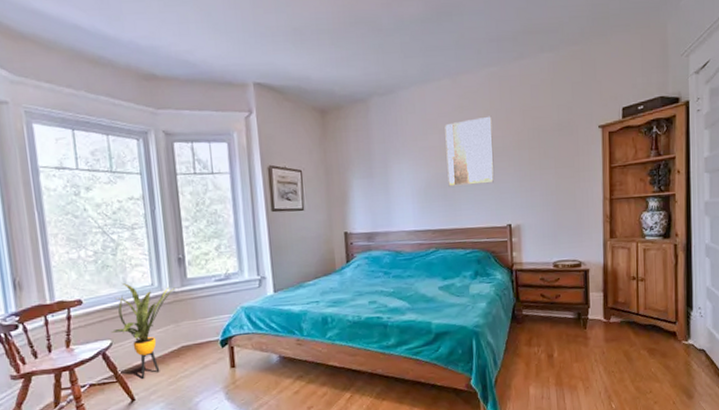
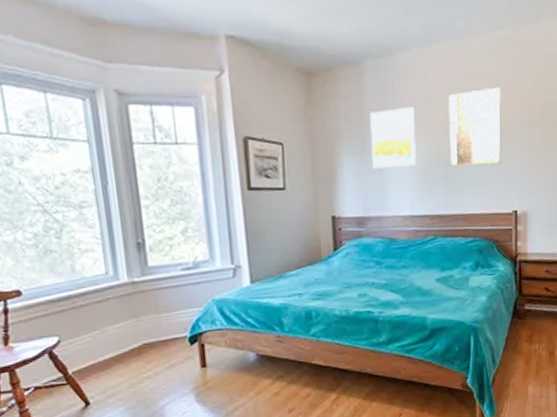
house plant: present [111,282,176,380] -> none [58,270,135,382]
wall art: none [376,136,418,191] -> present [370,107,416,169]

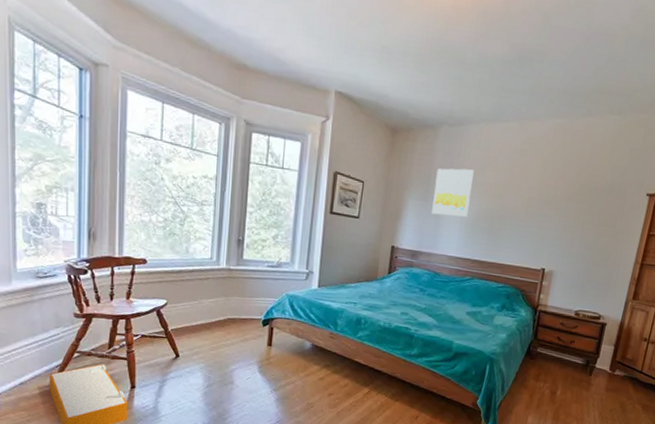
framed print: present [448,87,501,167] -> none [495,164,549,228]

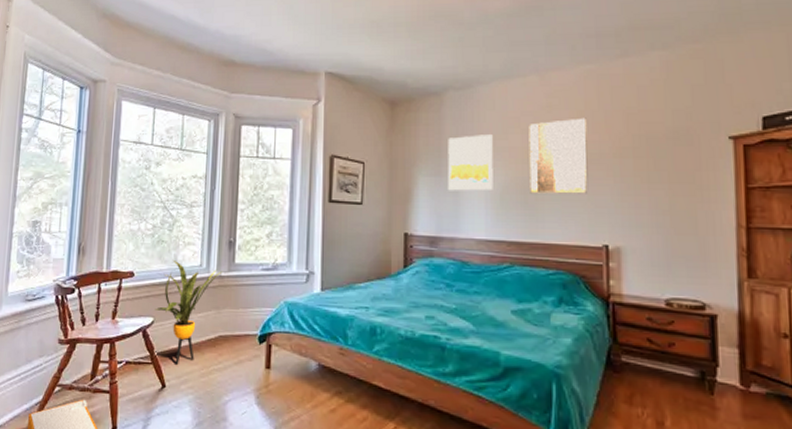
house plant: none [168,251,232,340] -> present [155,259,223,366]
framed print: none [495,164,549,228] -> present [529,117,588,194]

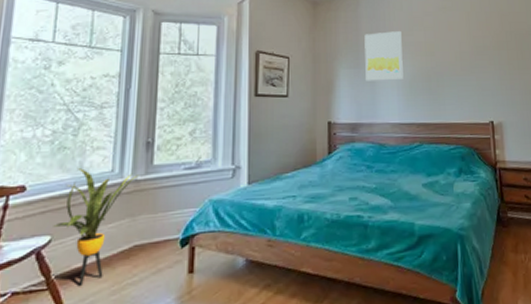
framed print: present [529,117,588,194] -> none [429,17,476,81]

